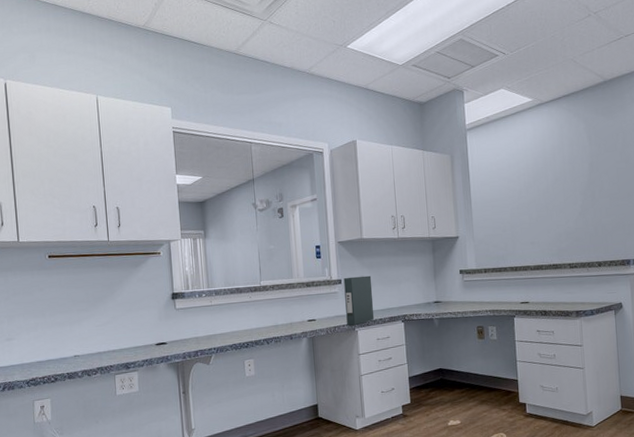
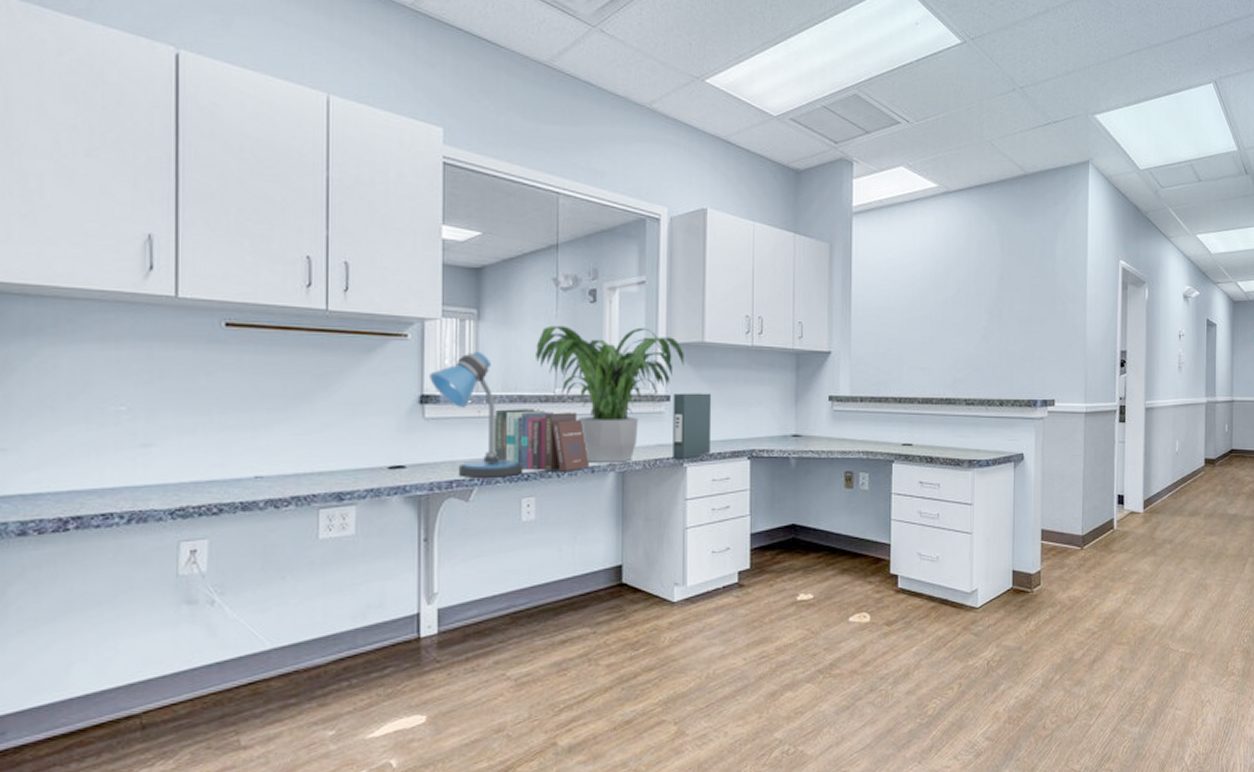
desk lamp: none [176,260,244,348] -> present [429,351,523,478]
books: none [221,297,289,341] -> present [493,409,590,472]
potted plant: none [245,232,350,333] -> present [536,325,685,464]

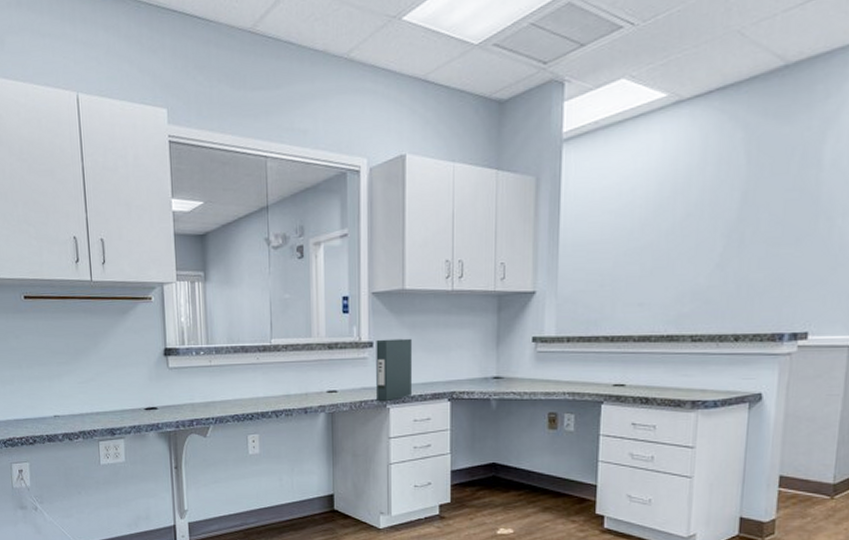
desk lamp: present [429,351,523,478] -> none [170,309,248,417]
books: present [493,409,590,472] -> none [222,358,303,413]
potted plant: present [536,325,685,464] -> none [253,278,386,406]

